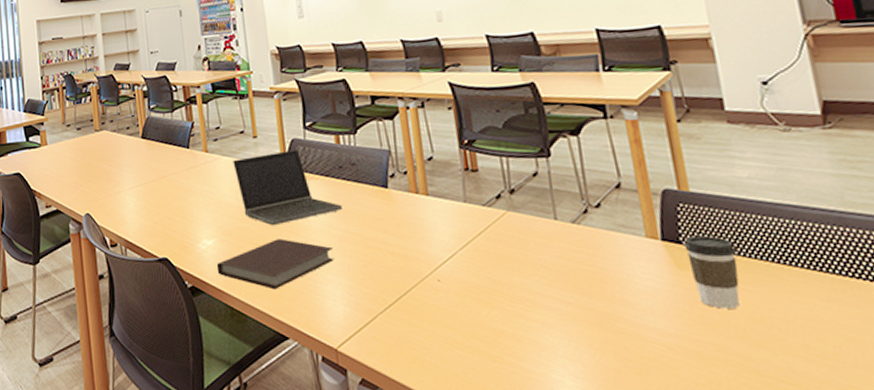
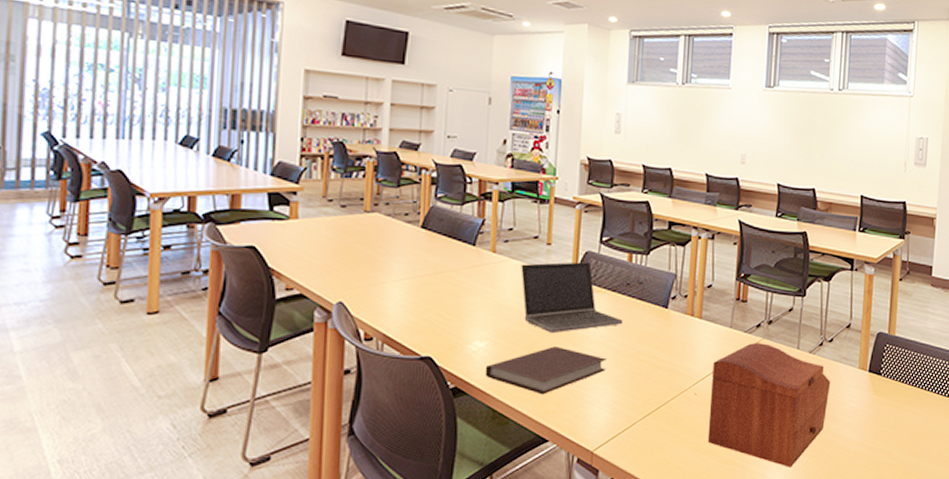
sewing box: none [452,216,615,366] -> present [707,343,831,467]
coffee cup: present [684,235,740,309] -> none [882,370,915,426]

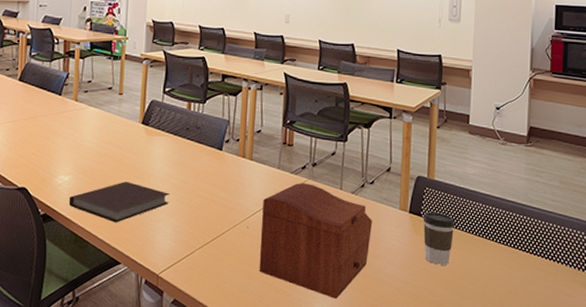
laptop computer: present [521,262,623,334] -> none [98,109,183,171]
coffee cup: none [882,370,915,426] -> present [423,211,455,265]

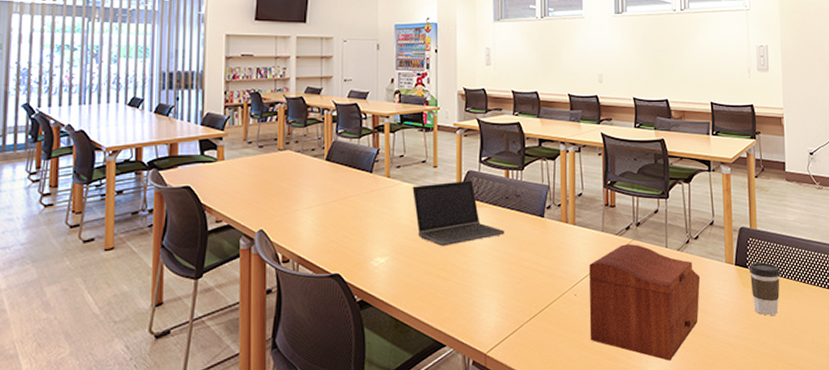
notebook: present [68,182,169,223] -> none [386,258,493,303]
laptop computer: none [98,109,183,171] -> present [412,180,505,247]

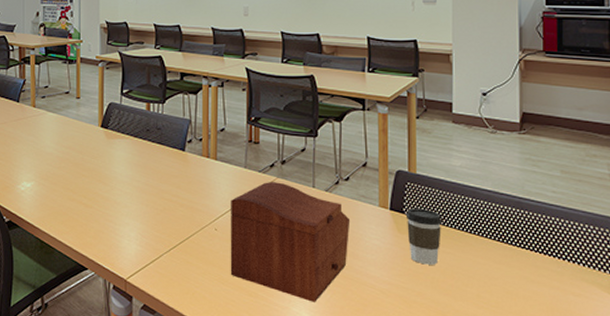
laptop computer: present [412,180,505,247] -> none [56,112,145,175]

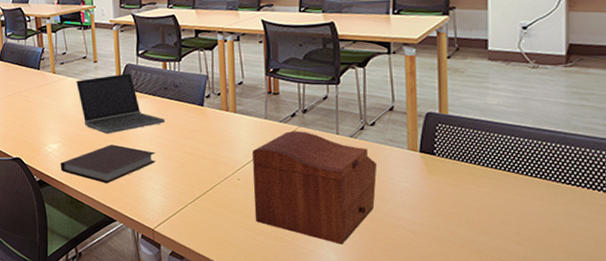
notebook: none [32,186,133,228] -> present [60,144,156,184]
laptop computer: none [56,112,145,175] -> present [76,73,165,134]
coffee cup: present [405,208,443,265] -> none [437,149,478,205]

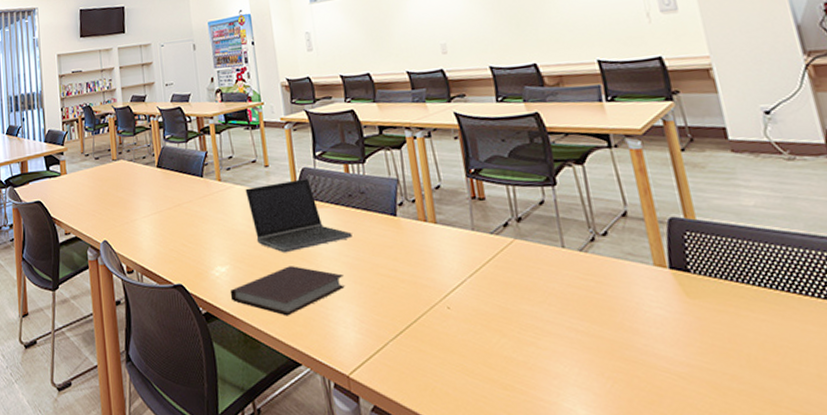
sewing box: present [252,131,378,244] -> none [461,244,625,394]

